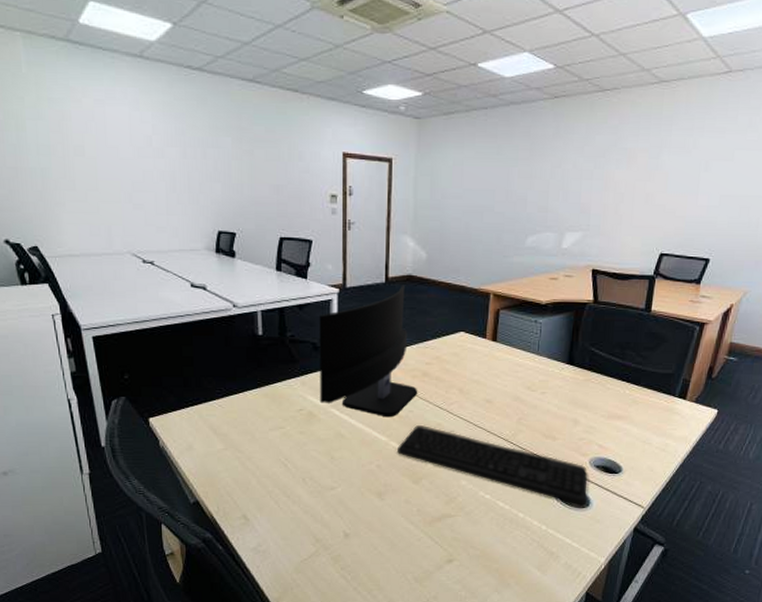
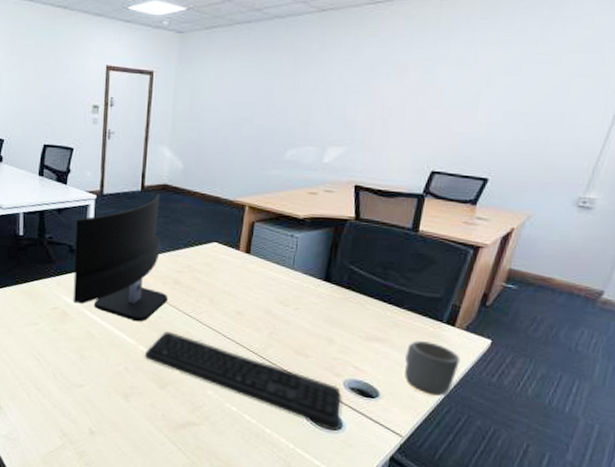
mug: none [644,416,692,467] -> present [404,341,461,397]

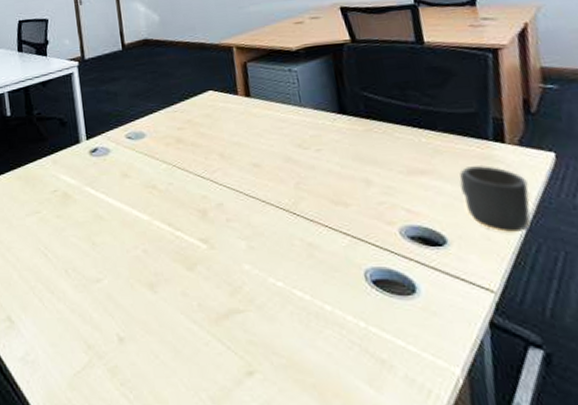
computer monitor: present [73,193,167,321] -> none [62,49,174,192]
computer keyboard: present [145,331,341,428] -> none [162,198,411,292]

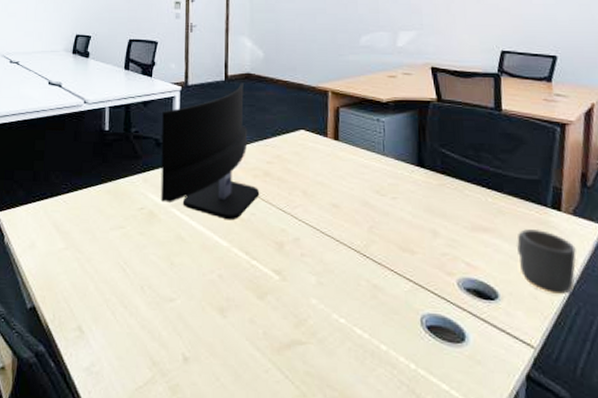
computer monitor: none [62,49,174,192] -> present [160,82,259,219]

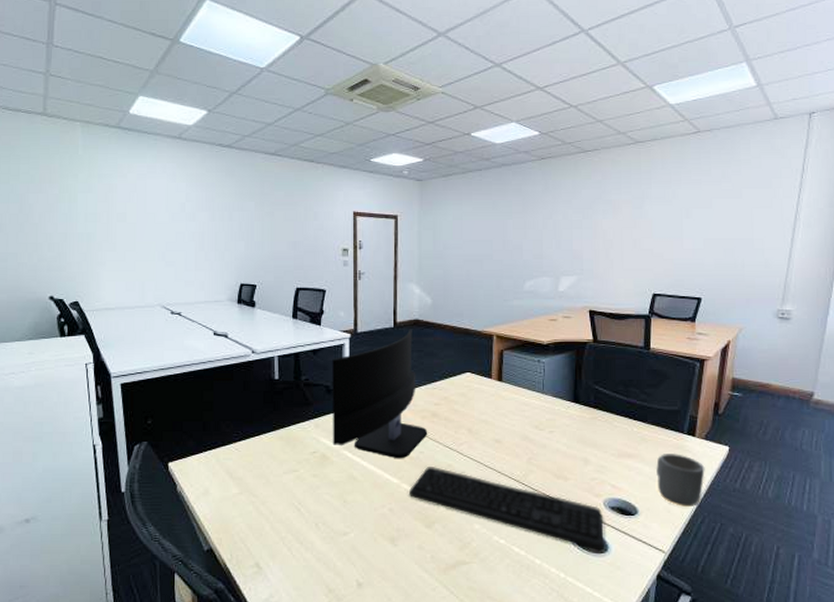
computer keyboard: none [240,229,461,340] -> present [409,466,604,551]

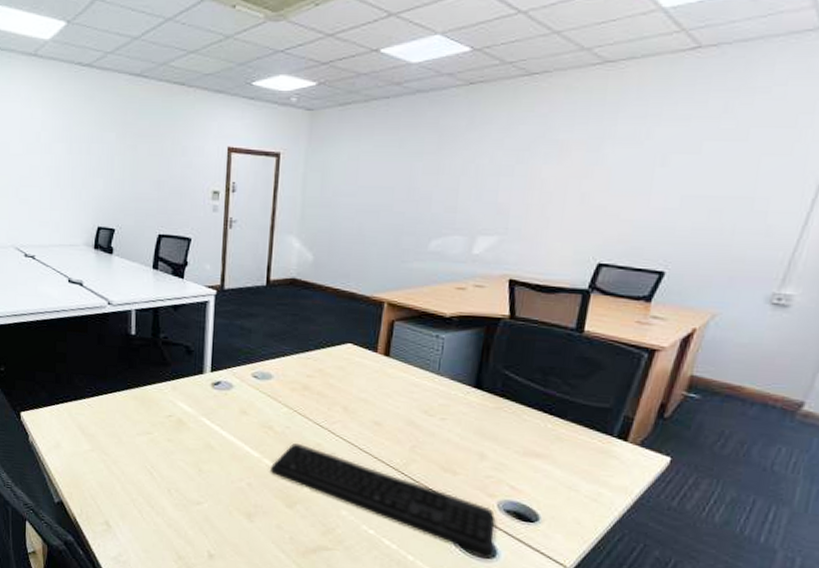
computer monitor: present [332,329,427,458] -> none [190,288,296,431]
mug: present [656,454,705,508] -> none [568,457,634,522]

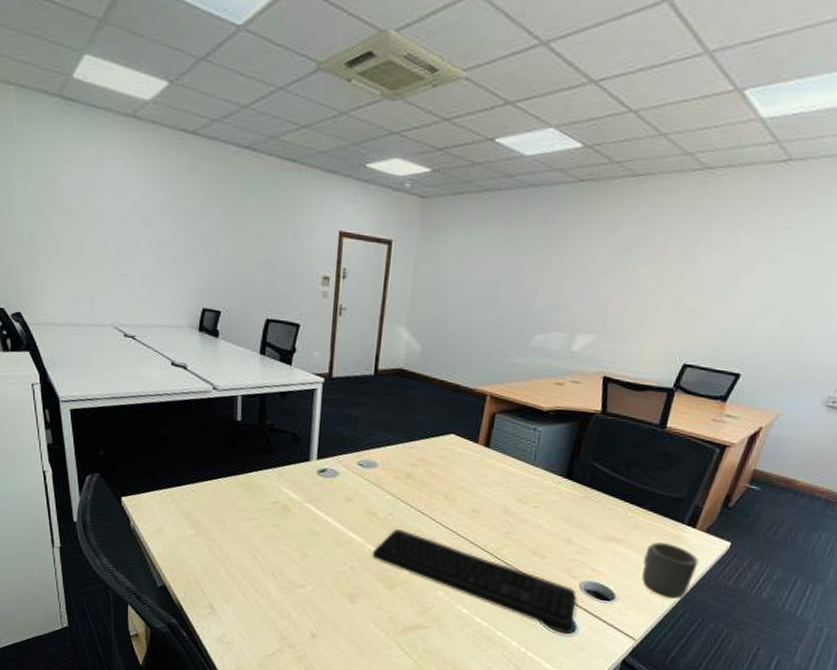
mug: none [568,457,634,522] -> present [641,542,699,600]

